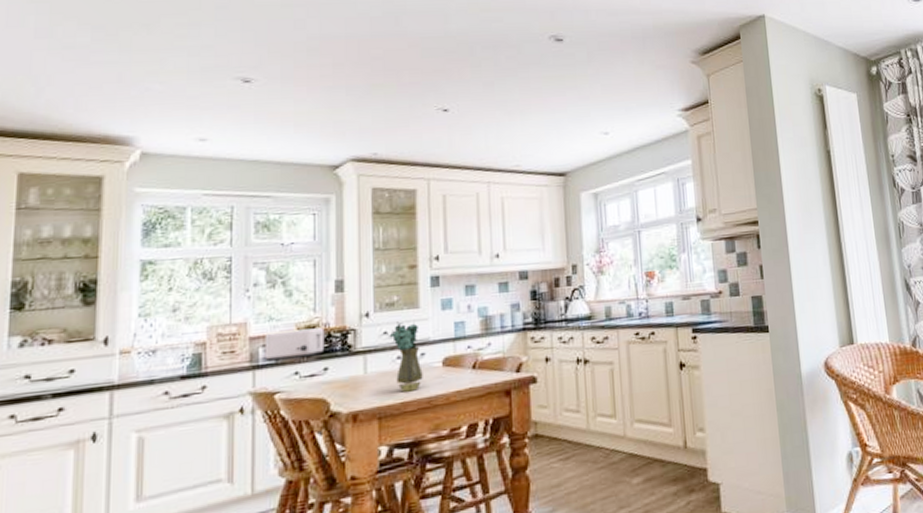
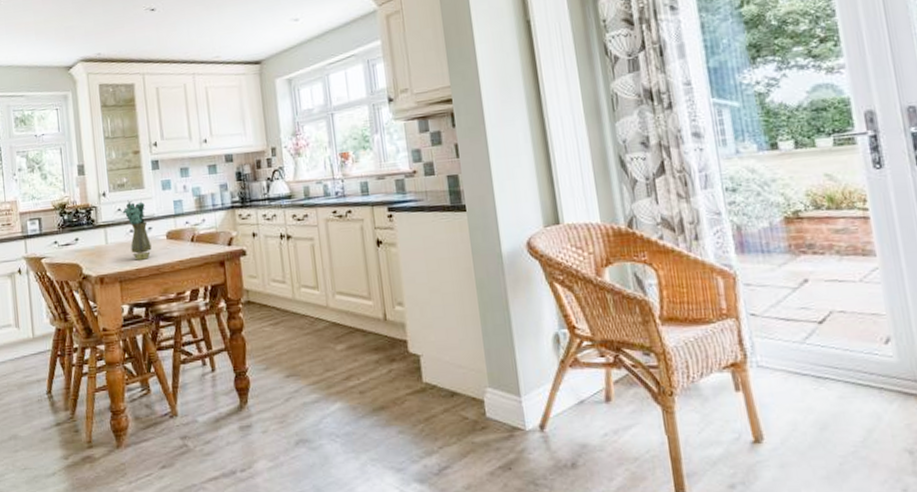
toaster: present [264,327,325,362] -> none [30,205,75,233]

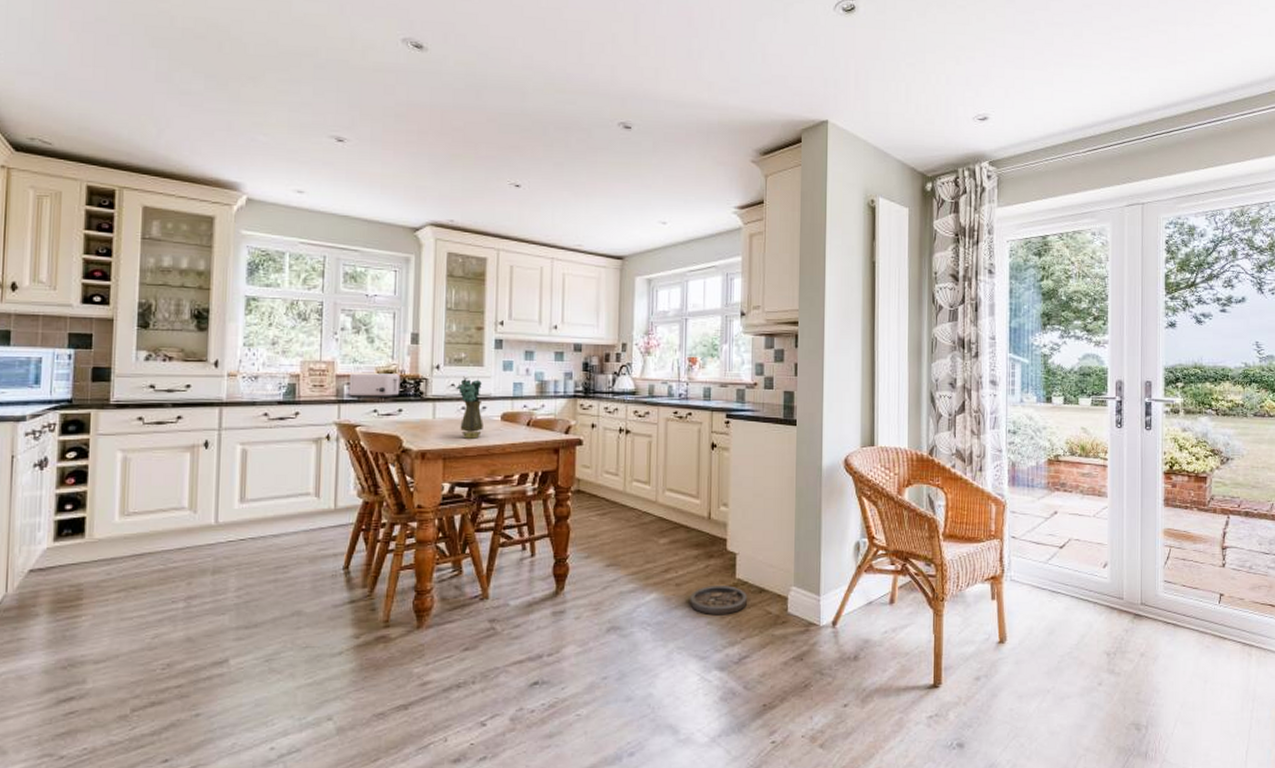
toaster: none [30,205,75,233] -> present [348,373,401,399]
pet bowl: none [376,390,440,424] -> present [690,586,748,616]

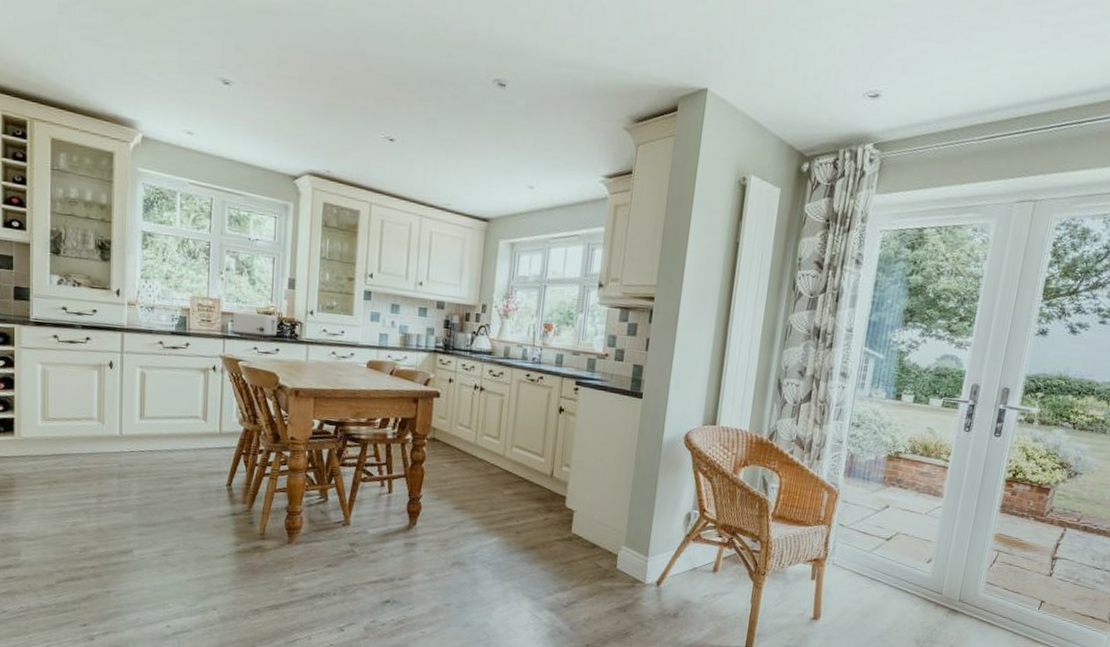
vase: present [457,376,483,439] -> none [328,323,351,383]
pet bowl: present [690,586,748,616] -> none [527,536,581,564]

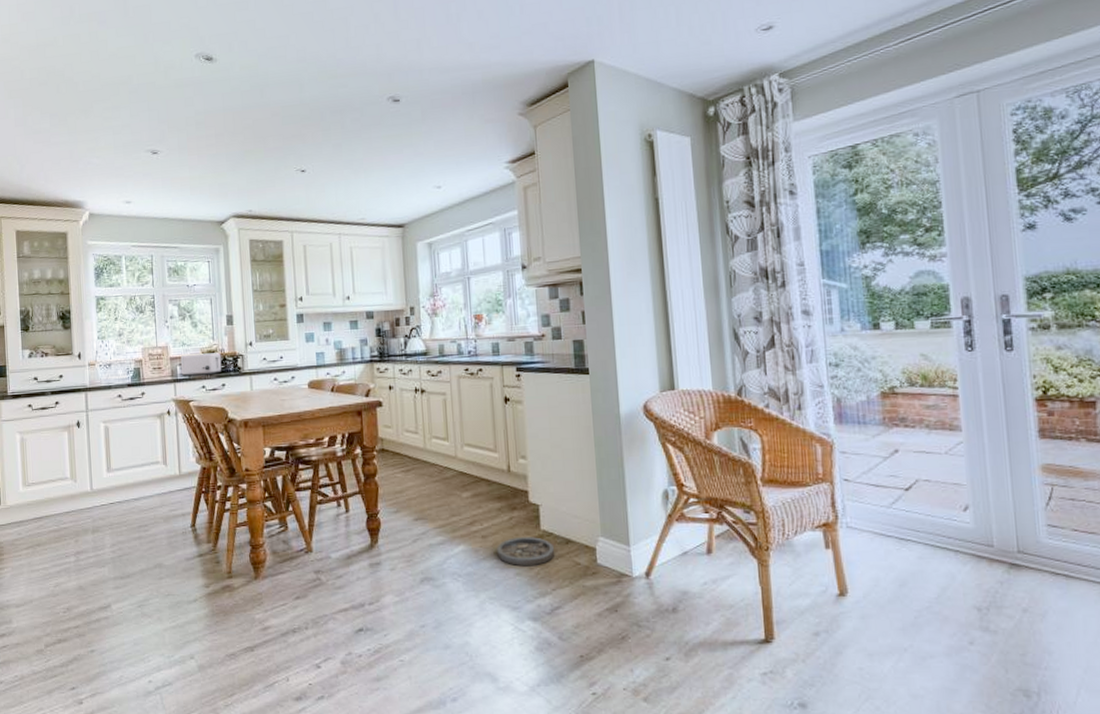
pet bowl: none [527,536,581,564] -> present [497,537,555,567]

